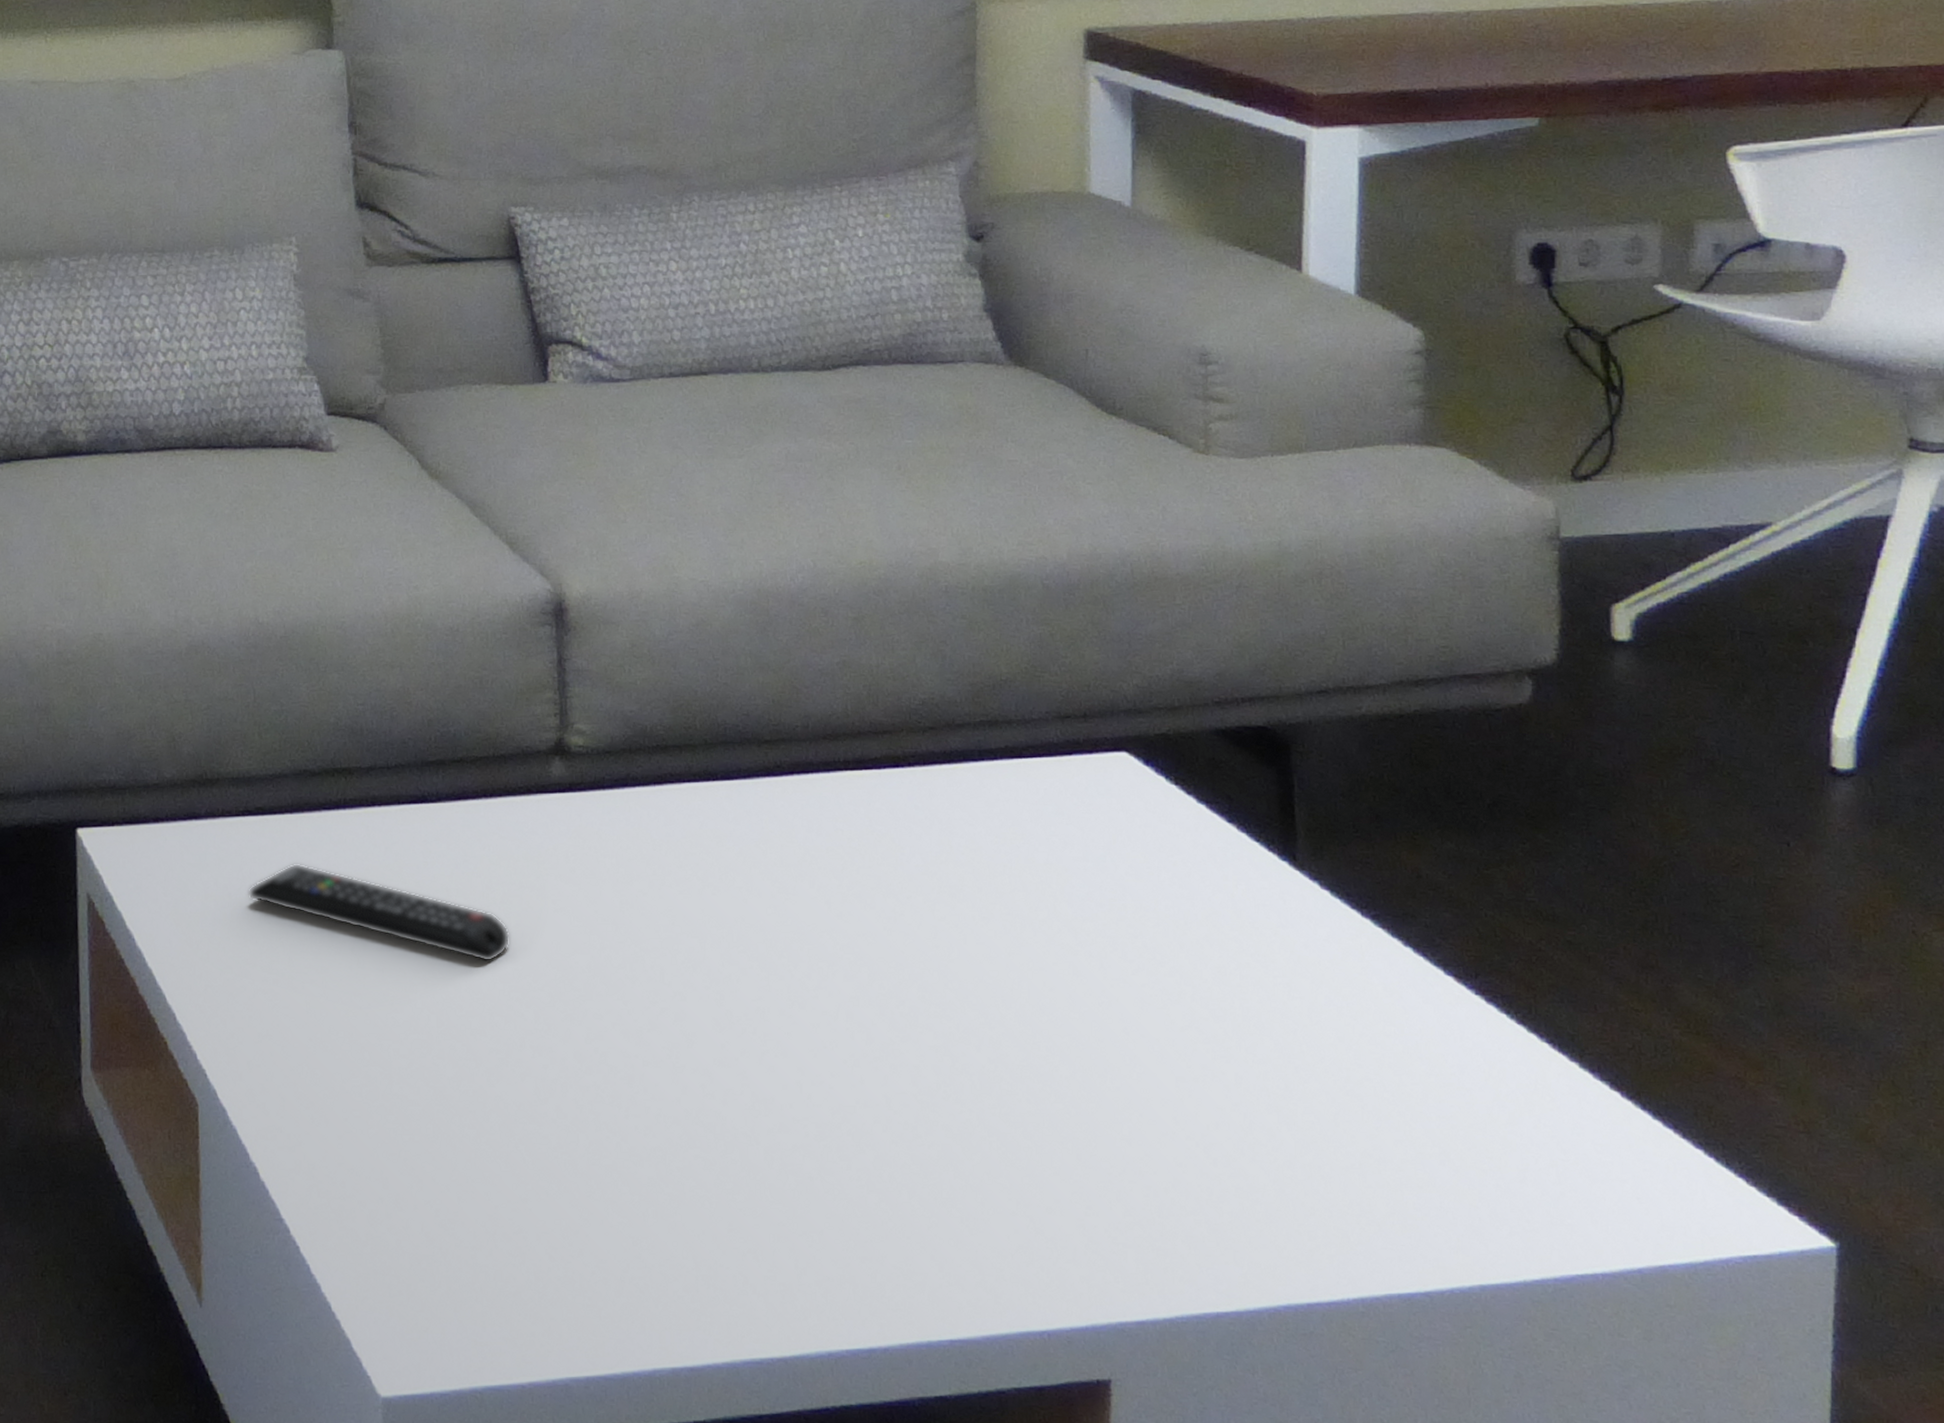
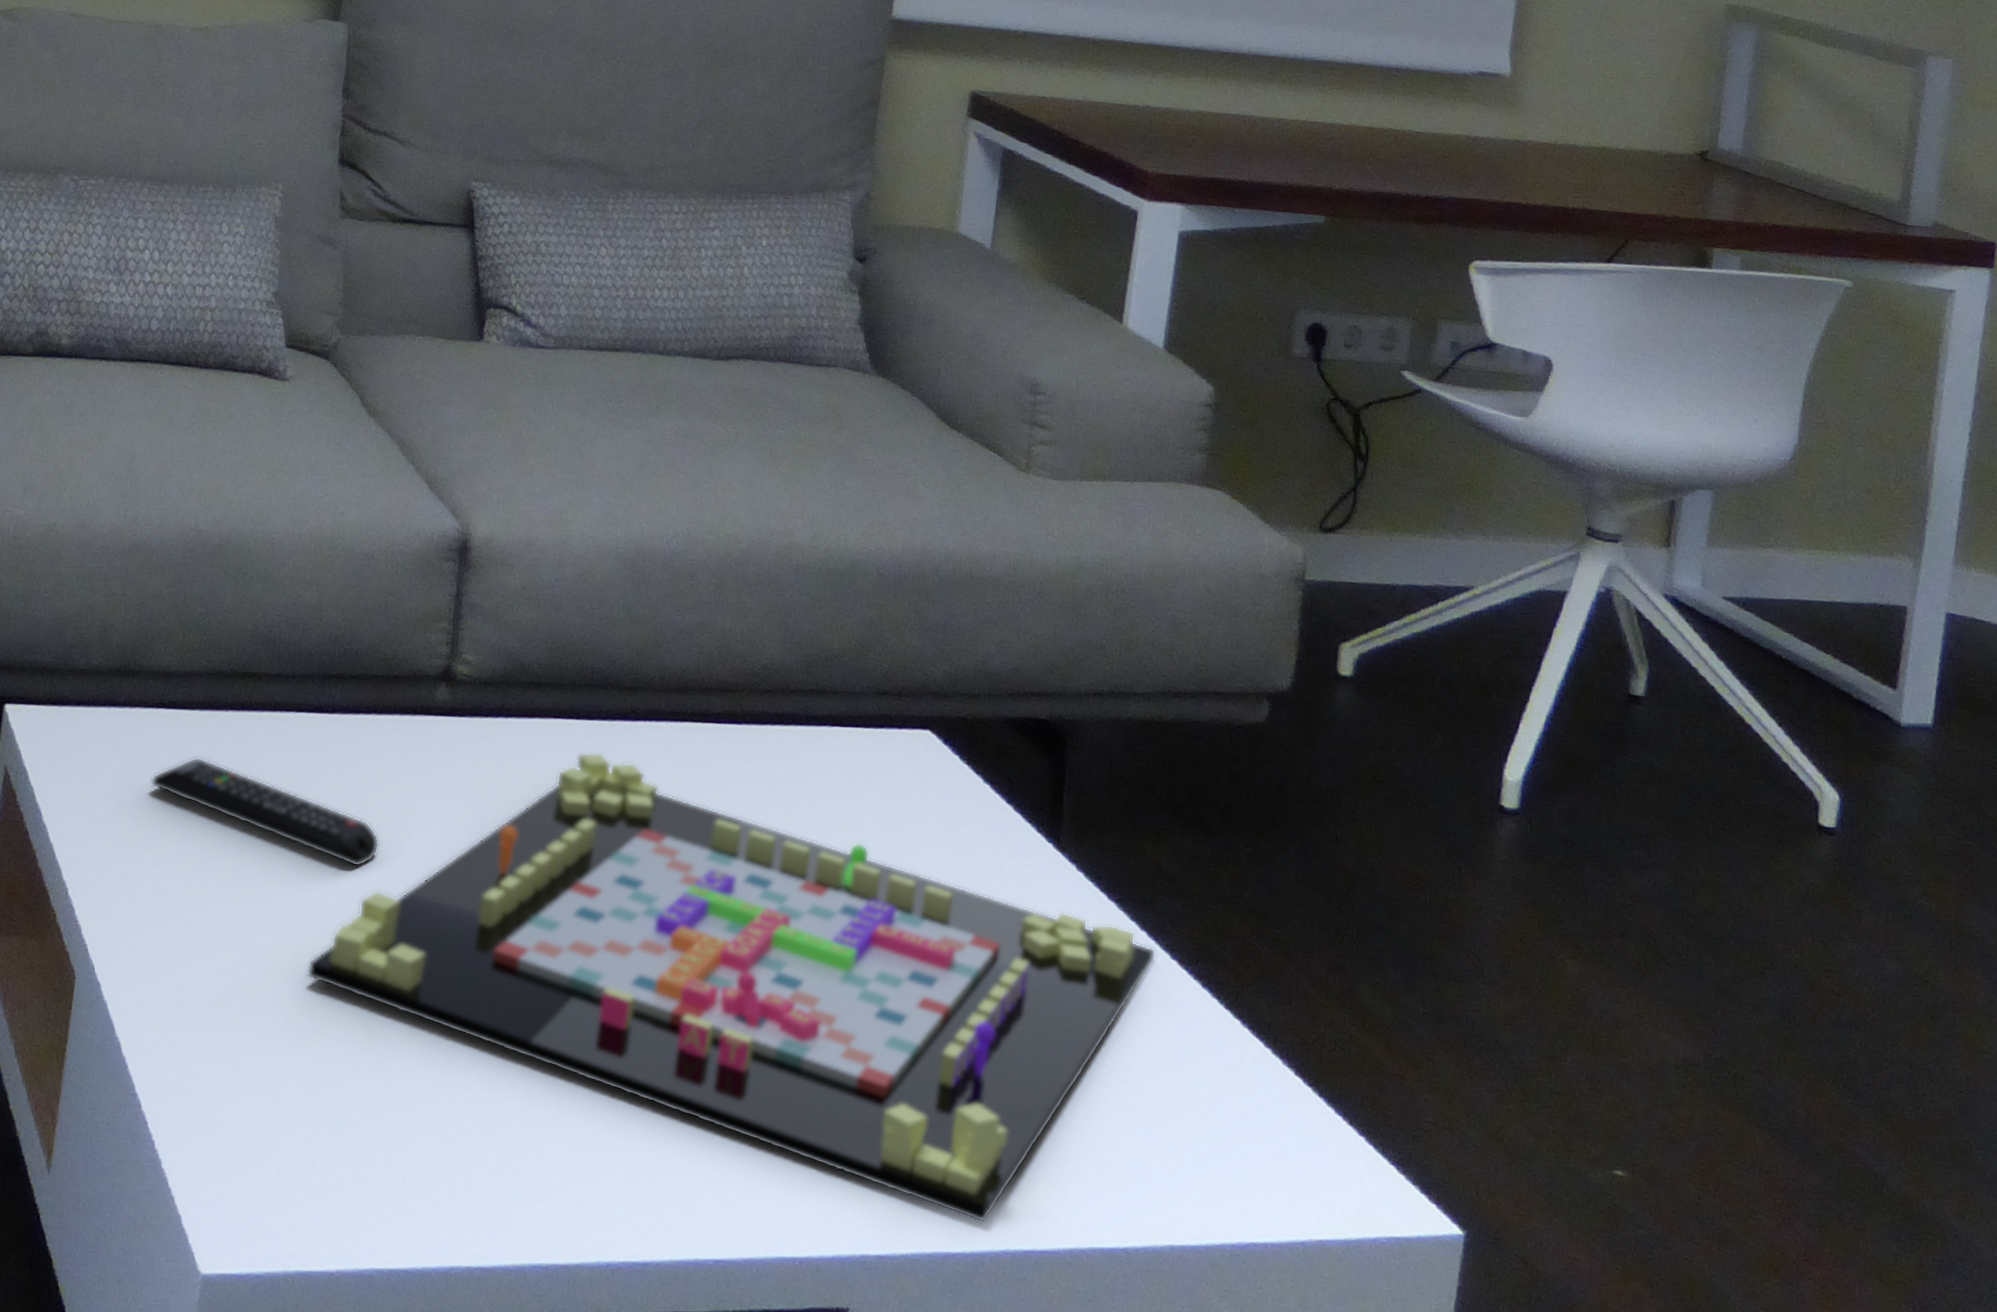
gameboard: none [449,814,1427,1278] -> present [306,752,1156,1223]

